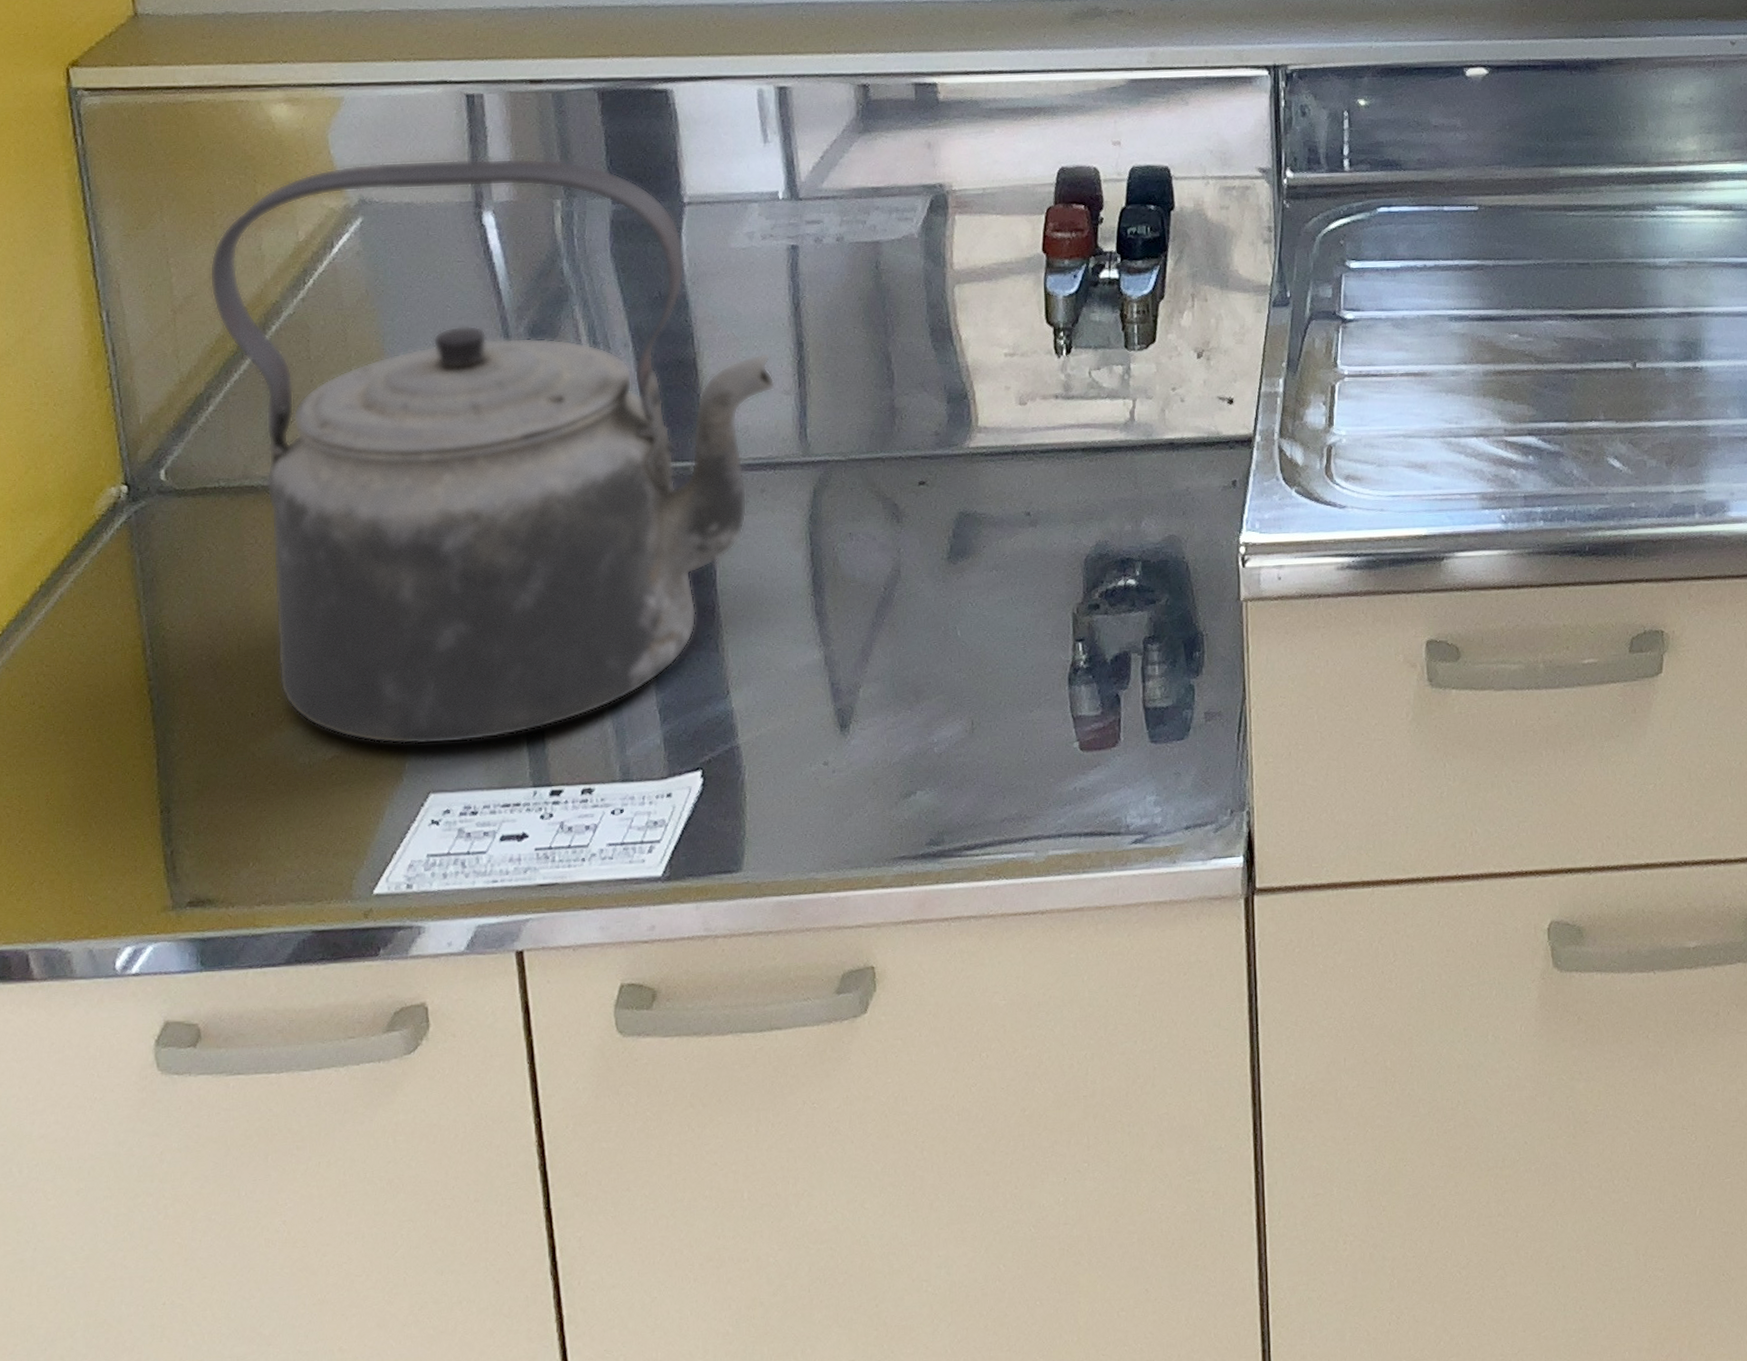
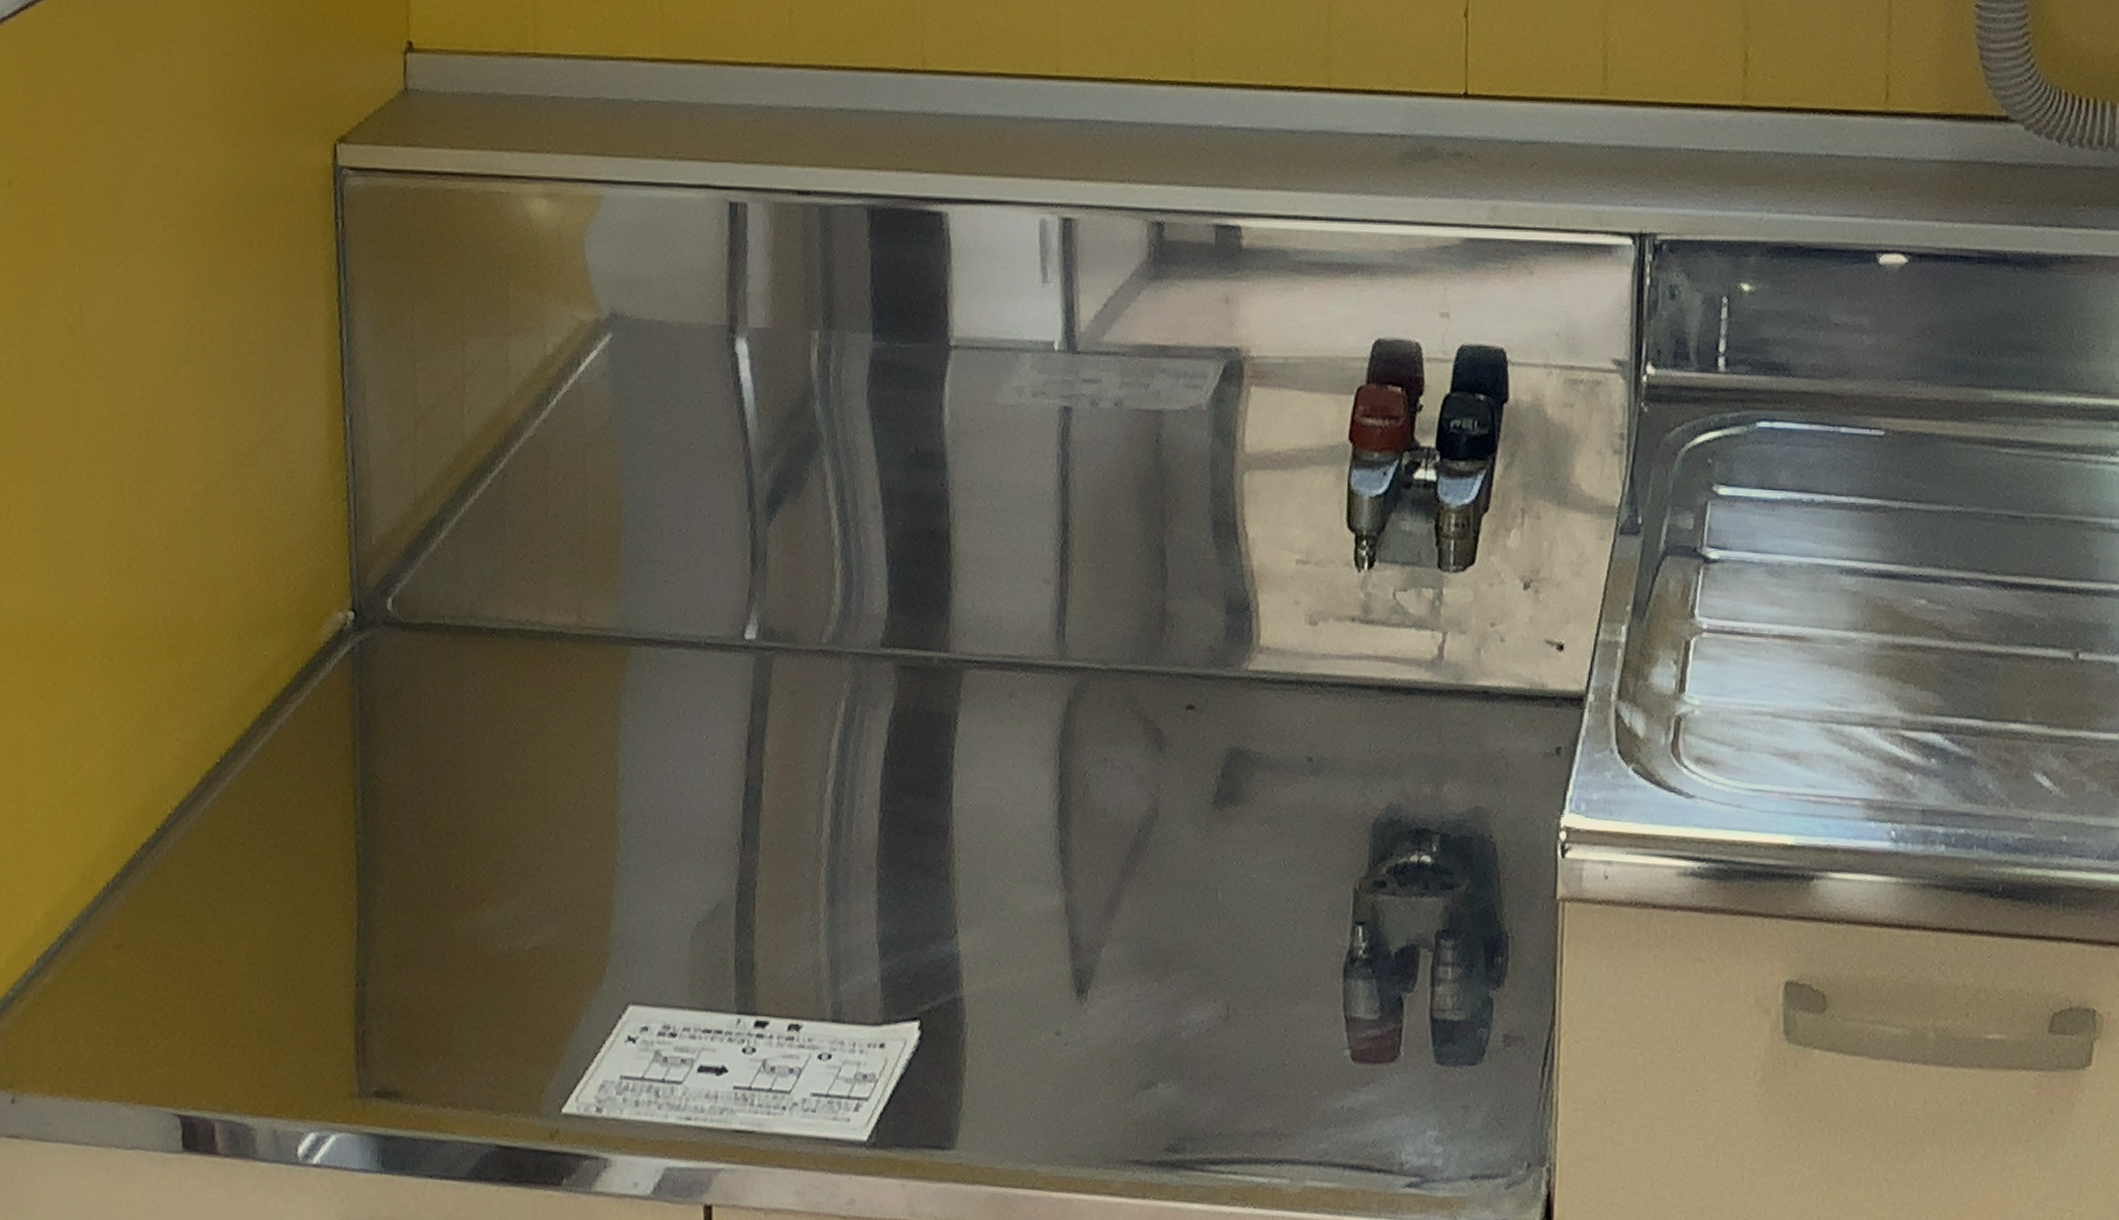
kettle: present [209,158,776,745] -> none [453,273,1035,951]

